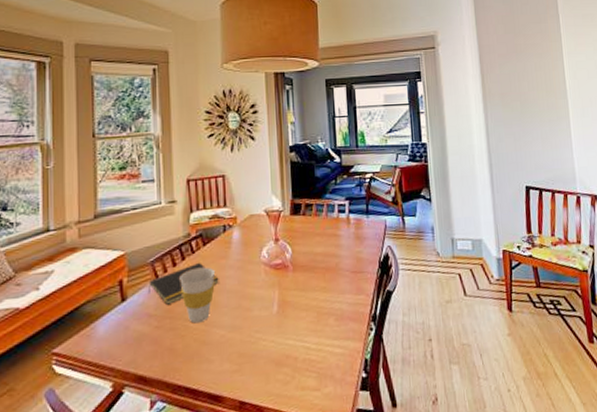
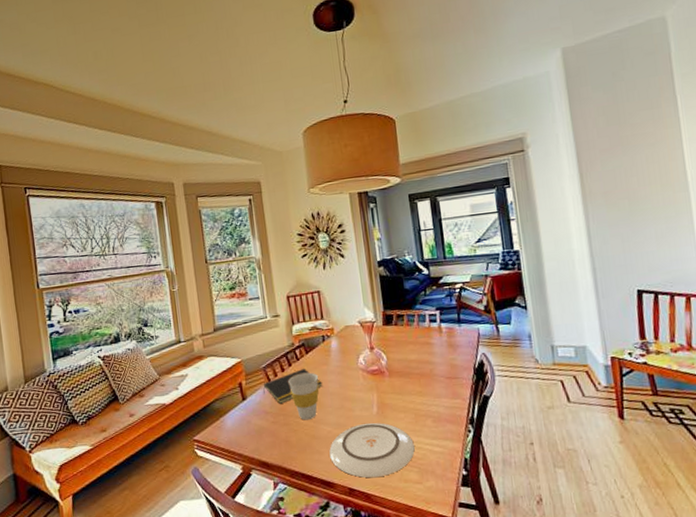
plate: none [220,323,315,388] -> present [329,422,415,478]

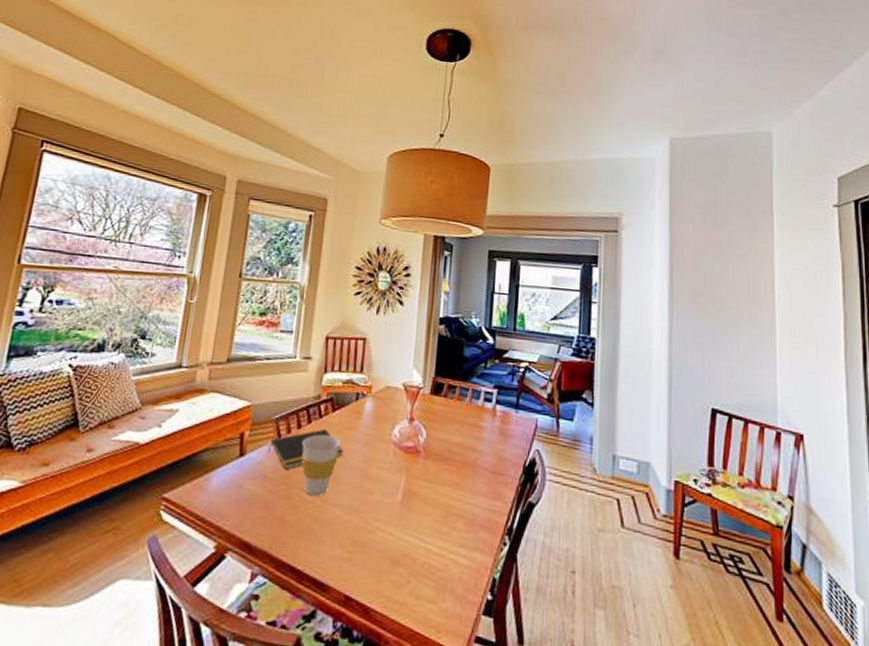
plate: present [329,422,415,478] -> none [331,512,437,587]

